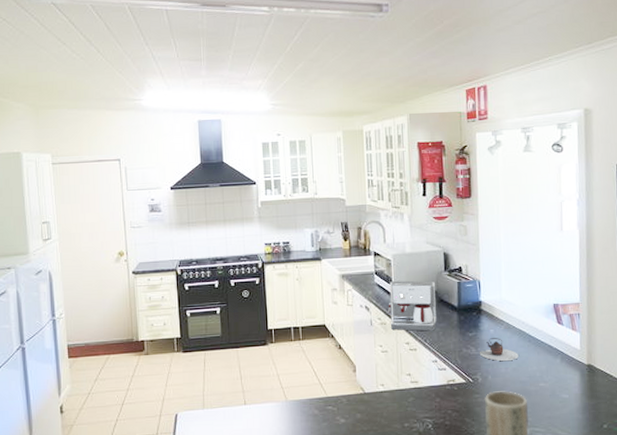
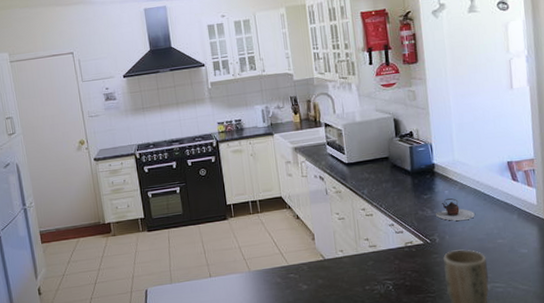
coffee maker: present [388,280,437,331] -> none [341,147,391,198]

